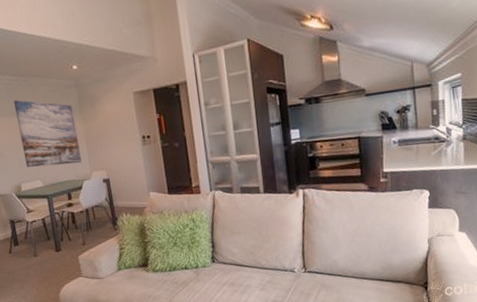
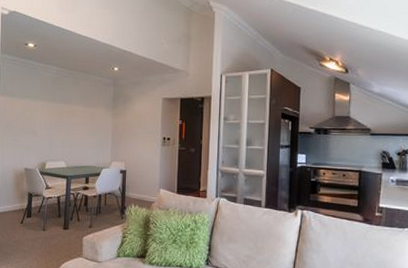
wall art: present [14,99,82,167] -> none [54,88,107,152]

